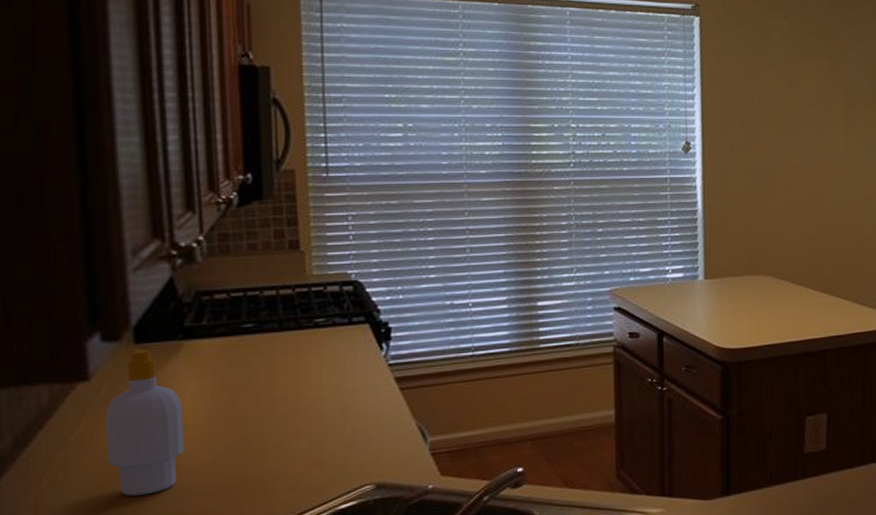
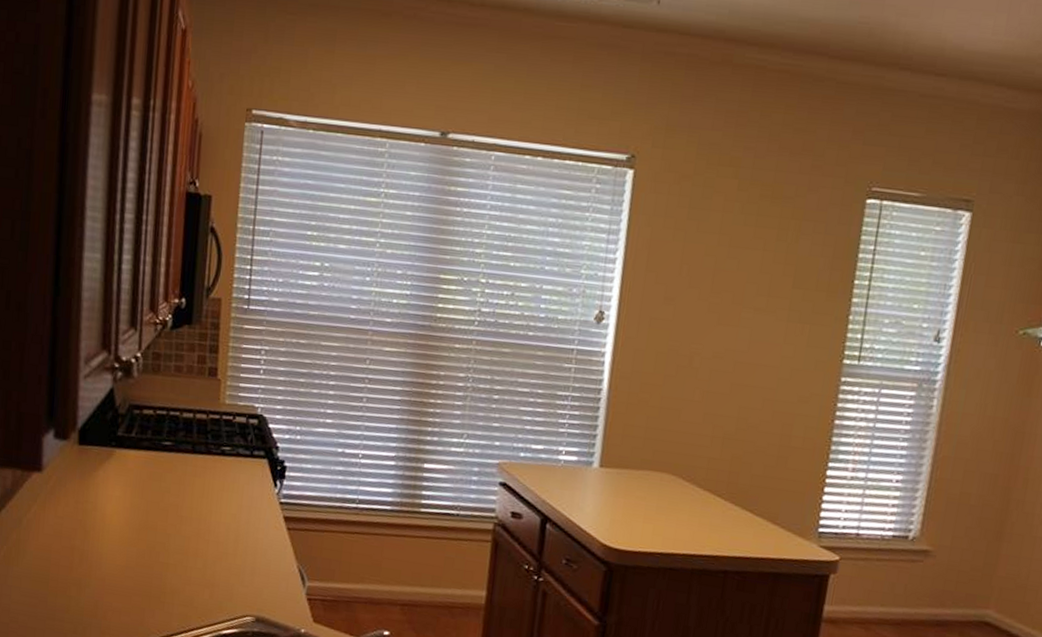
soap bottle: present [106,348,184,496] -> none [48,448,108,584]

